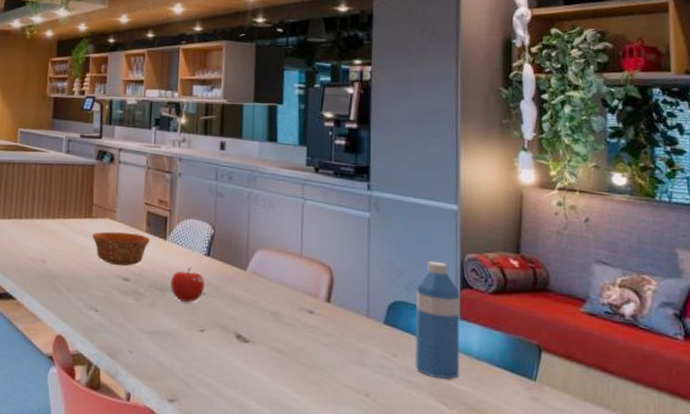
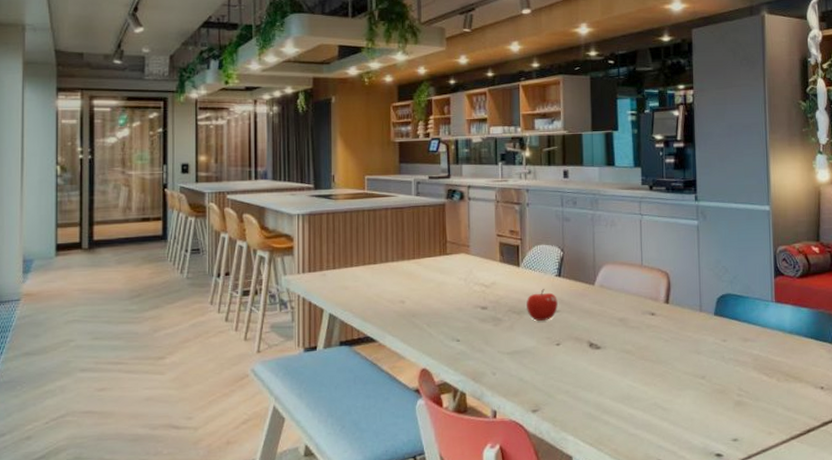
bowl: present [92,231,151,266] -> none [448,264,505,297]
water bottle: present [416,261,460,379] -> none [739,256,777,354]

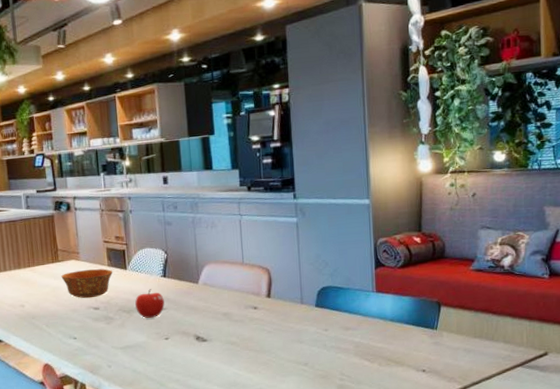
bowl: none [448,264,505,297] -> present [61,268,113,299]

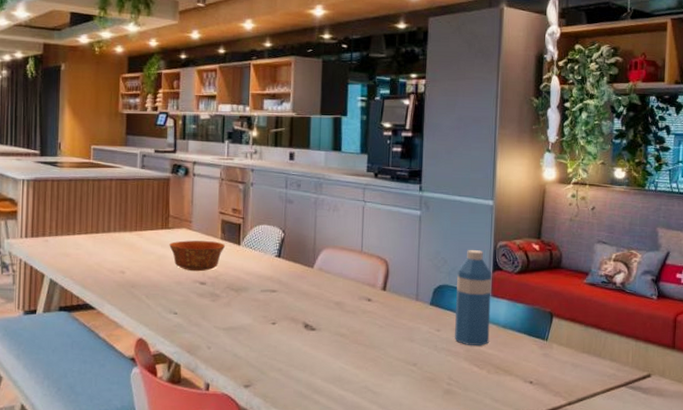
fruit: present [135,288,165,319] -> none [245,267,276,300]
water bottle: none [339,249,378,341] -> present [455,250,492,345]

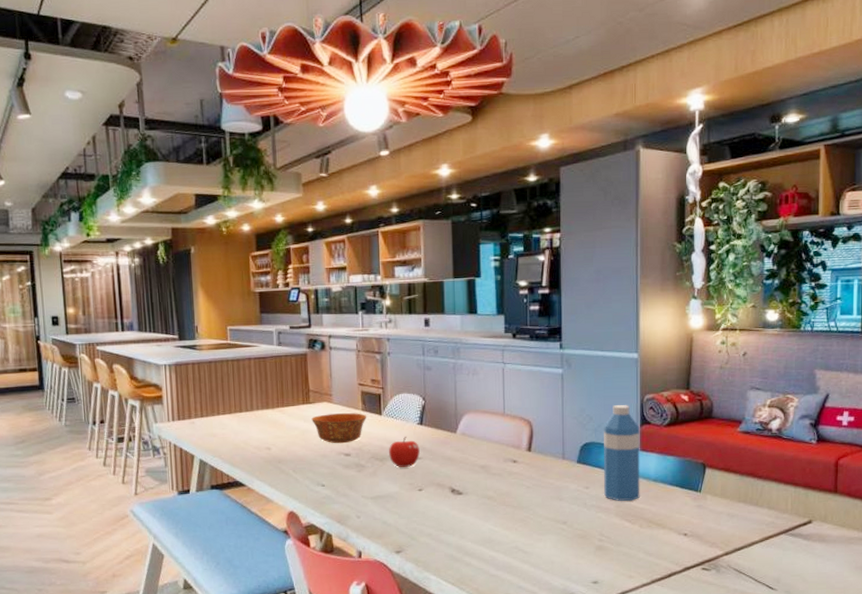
fruit: none [245,267,276,300] -> present [389,436,420,468]

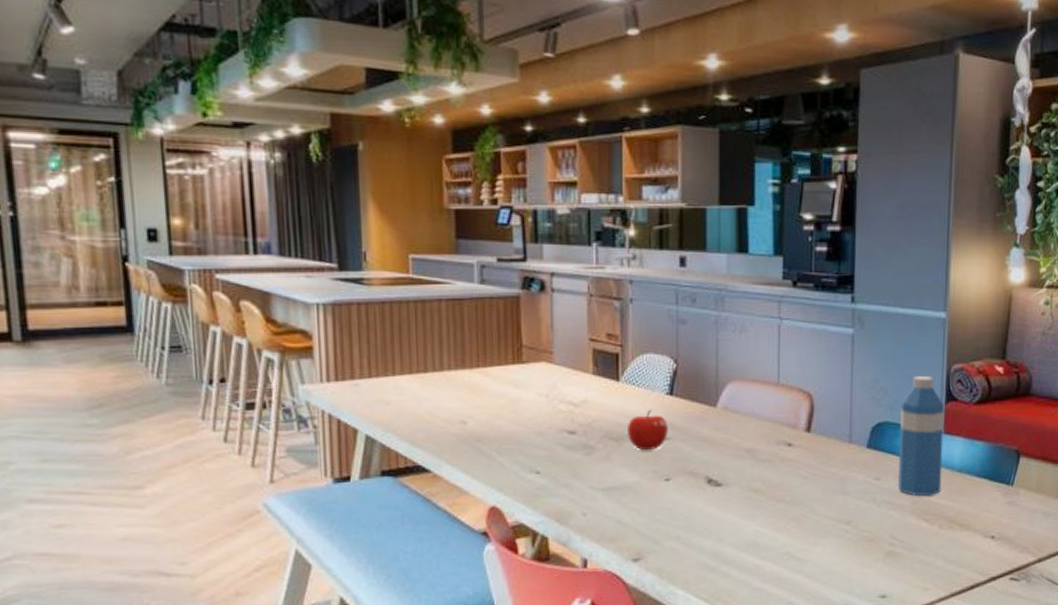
bowl: present [311,413,367,444] -> none [524,377,600,418]

